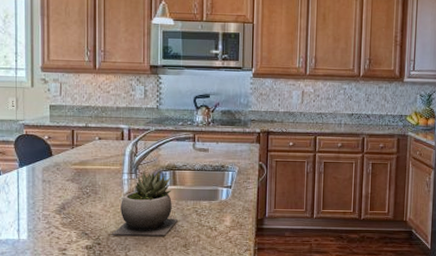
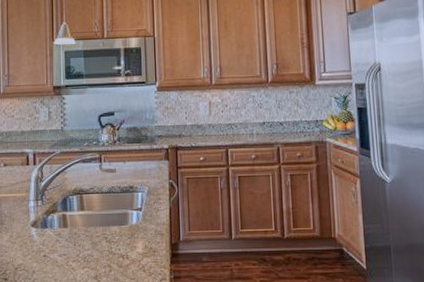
succulent plant: present [111,171,179,236] -> none [18,196,88,269]

